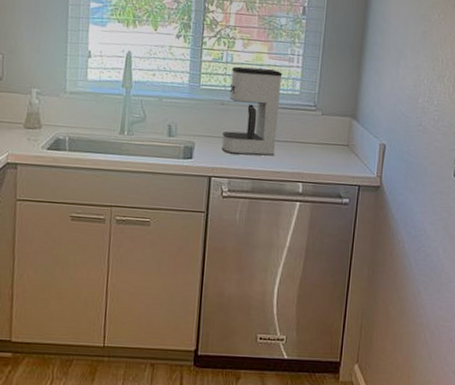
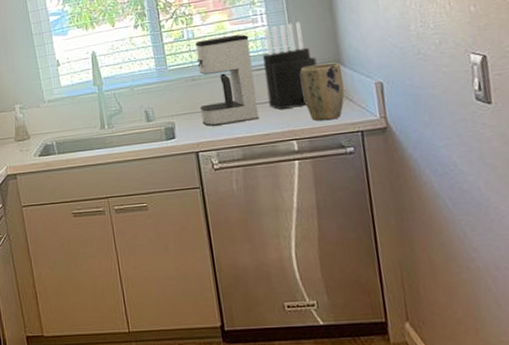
knife block: none [286,69,336,152] -> present [262,22,317,109]
plant pot: none [318,115,356,170] -> present [300,62,345,121]

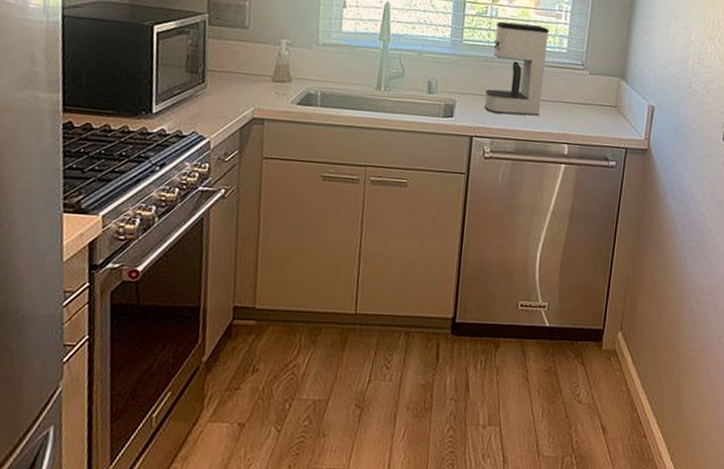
knife block: present [262,22,317,109] -> none [552,26,605,113]
plant pot: present [300,62,345,121] -> none [585,74,624,132]

